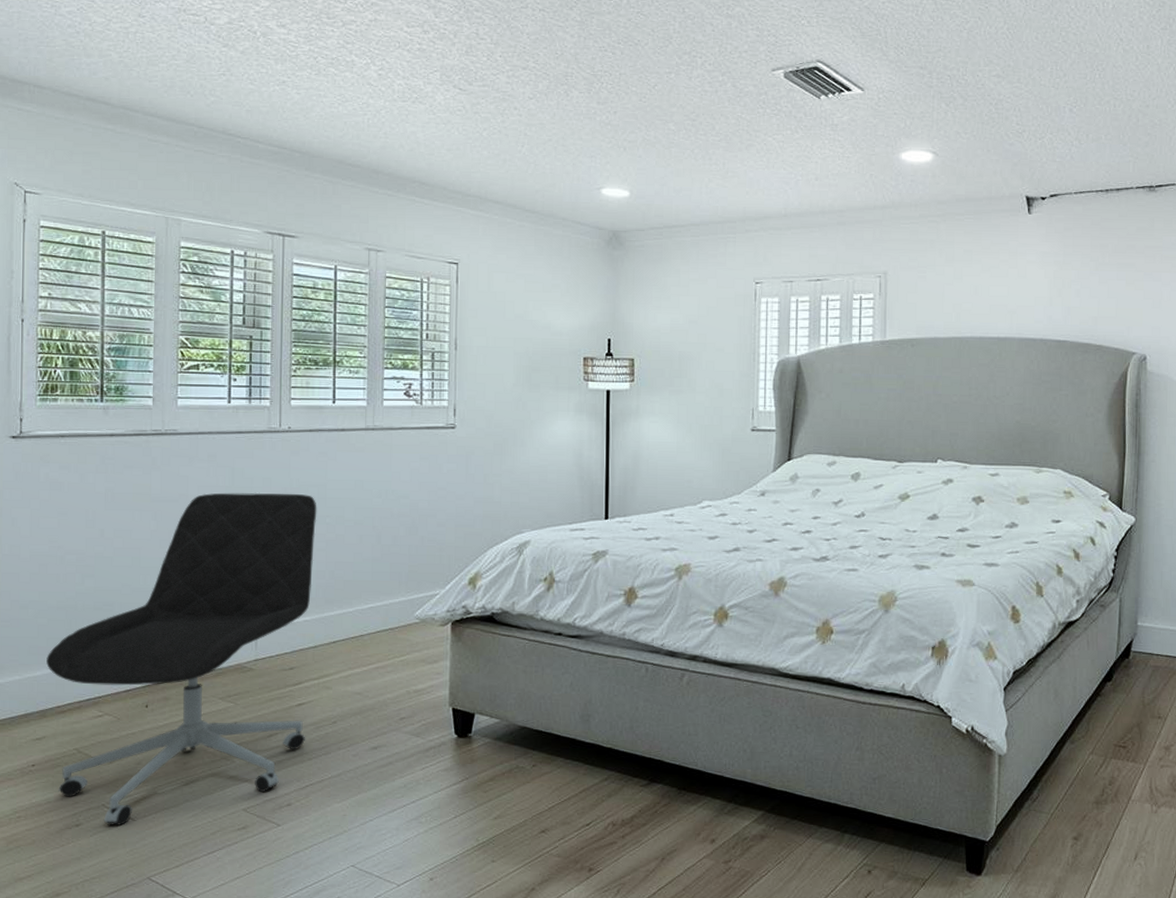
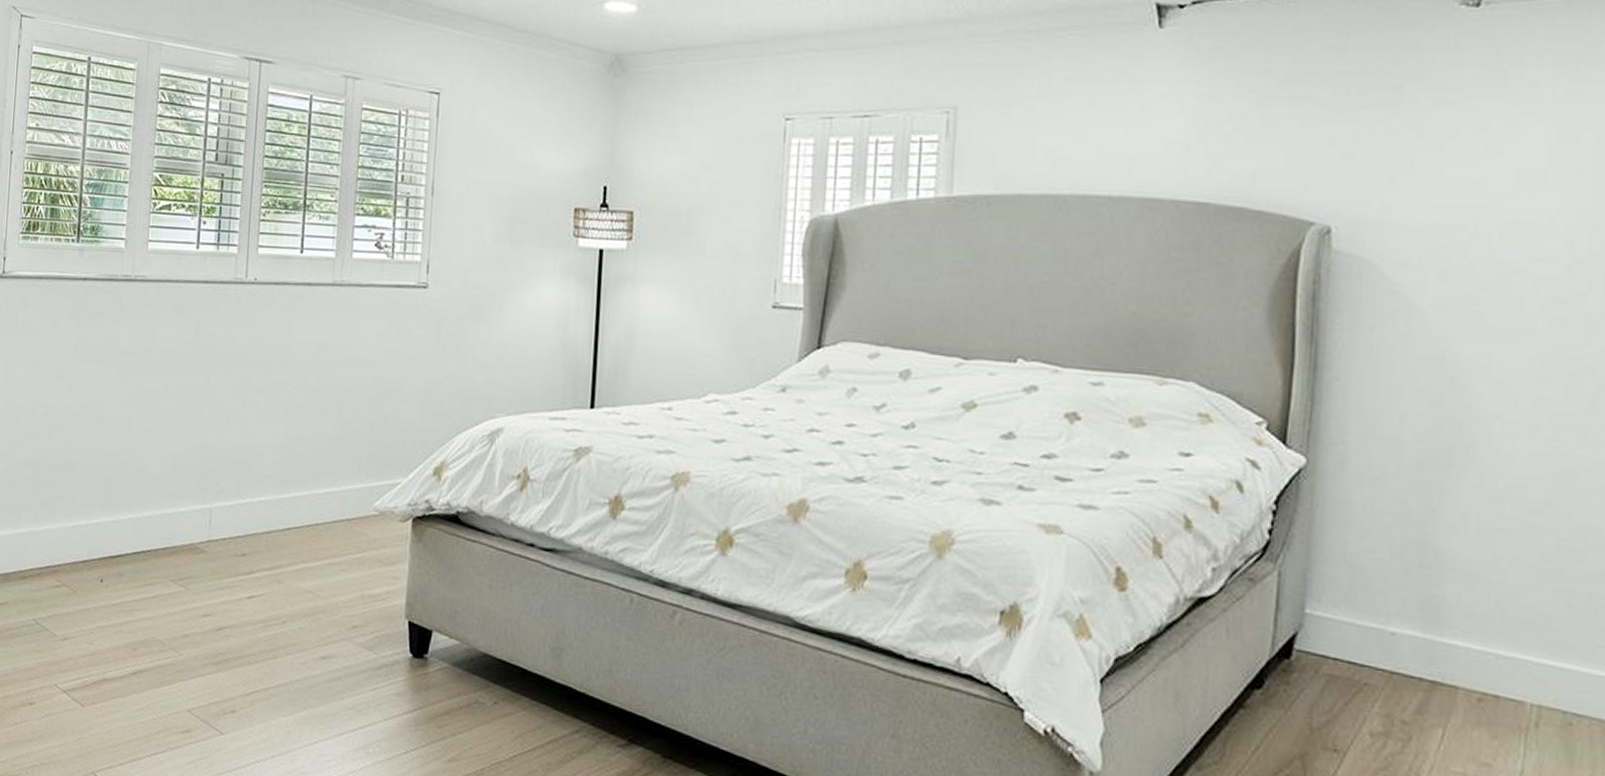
office chair: present [46,492,317,825] -> none [13,348,279,710]

